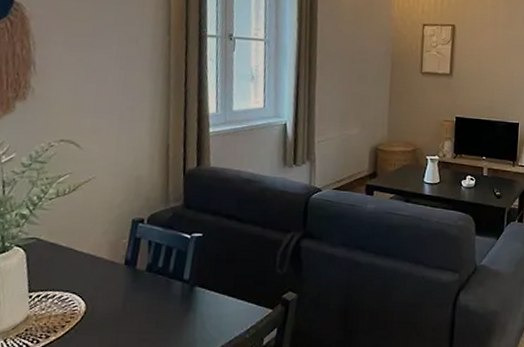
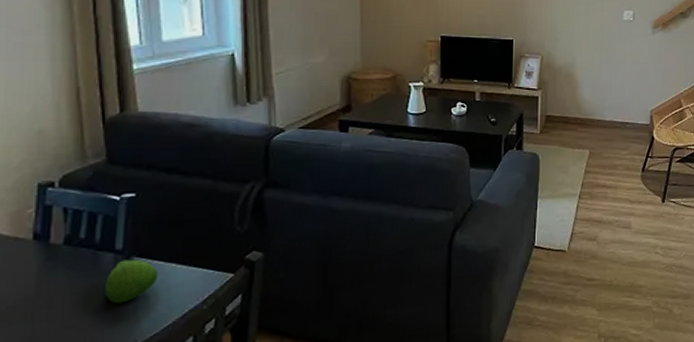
fruit: none [173,288,214,325] -> present [105,259,158,304]

